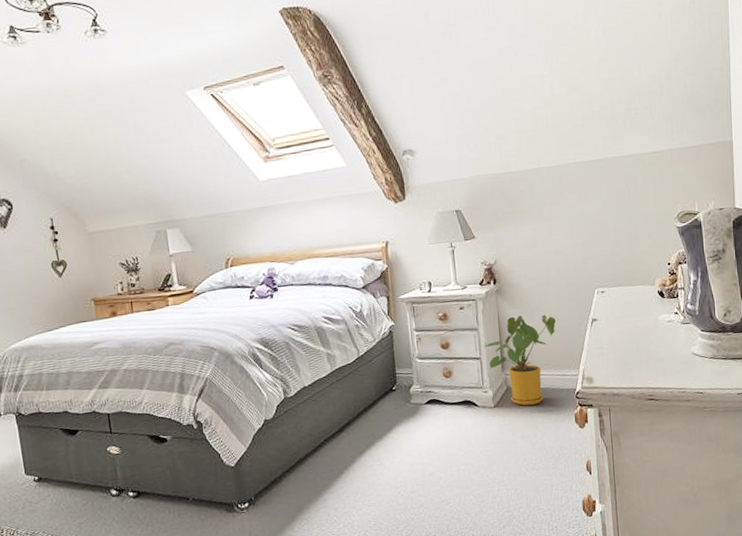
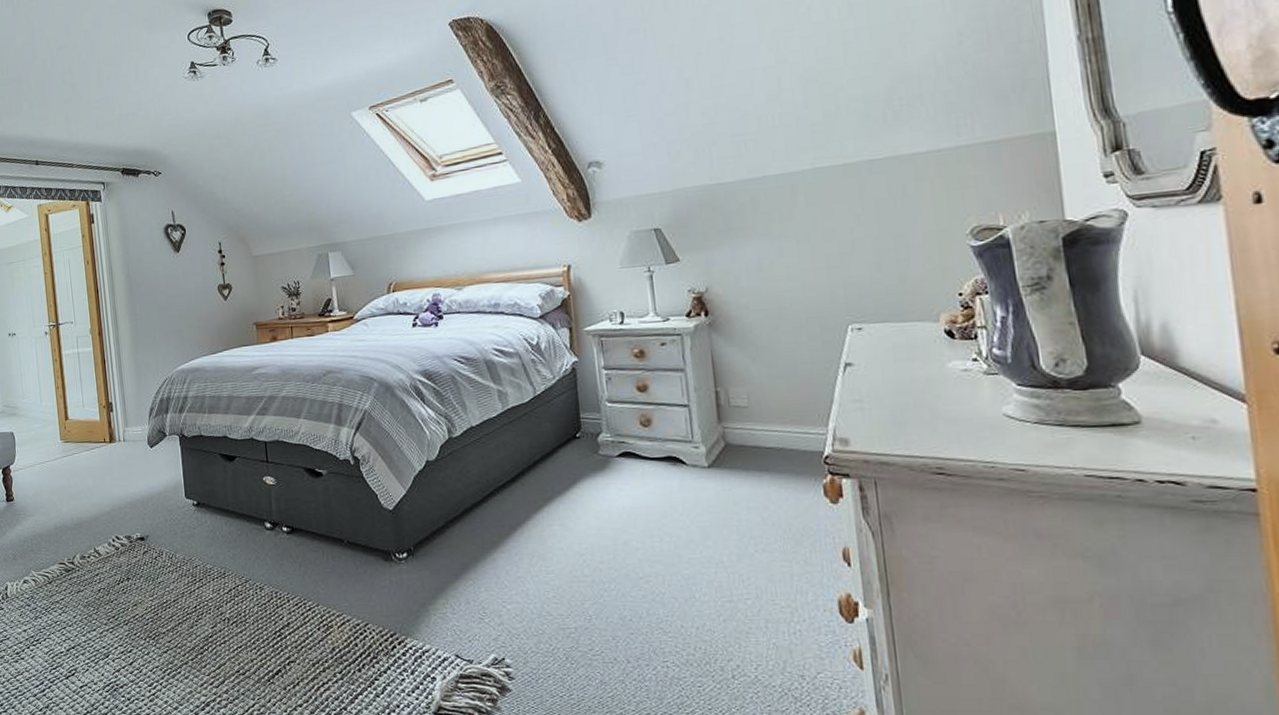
house plant: present [485,314,556,406] -> none [694,355,792,469]

